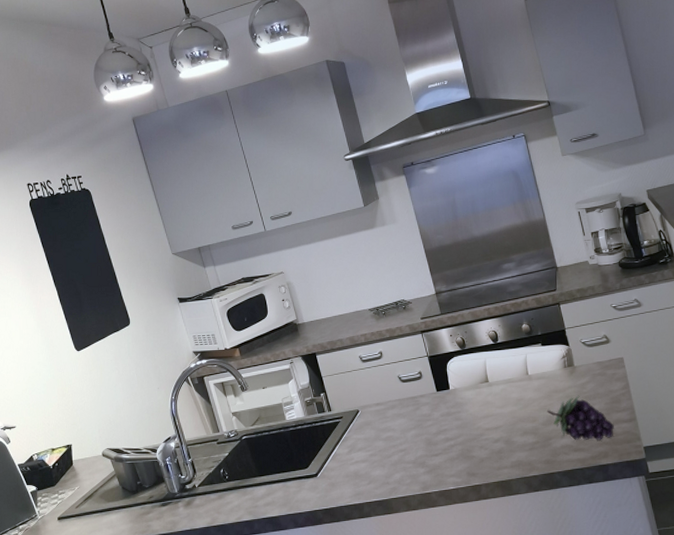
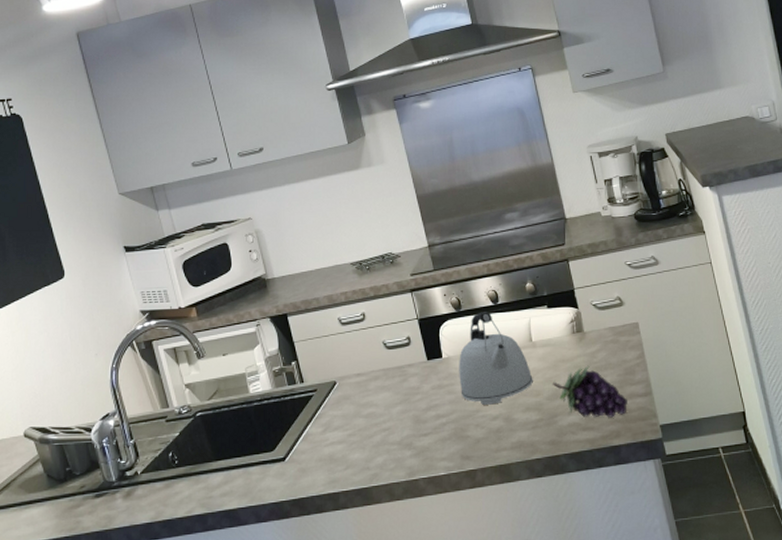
kettle: none [464,349,530,430] -> present [459,312,533,405]

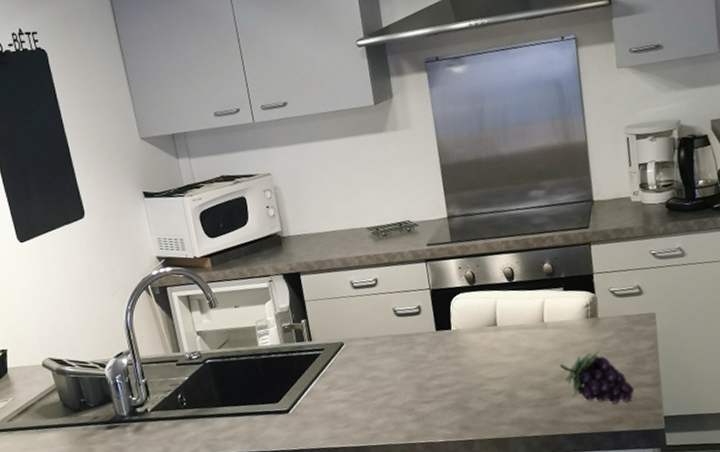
kettle: present [459,312,533,405] -> none [466,288,541,380]

